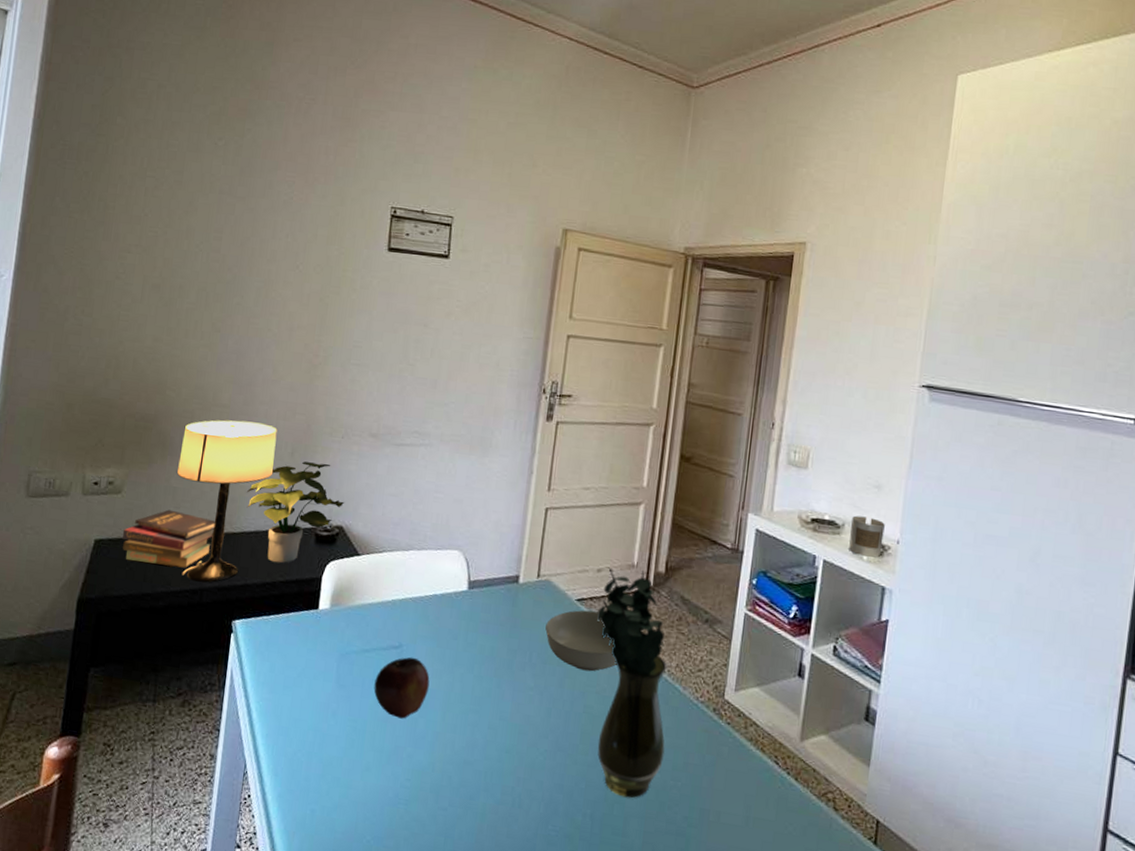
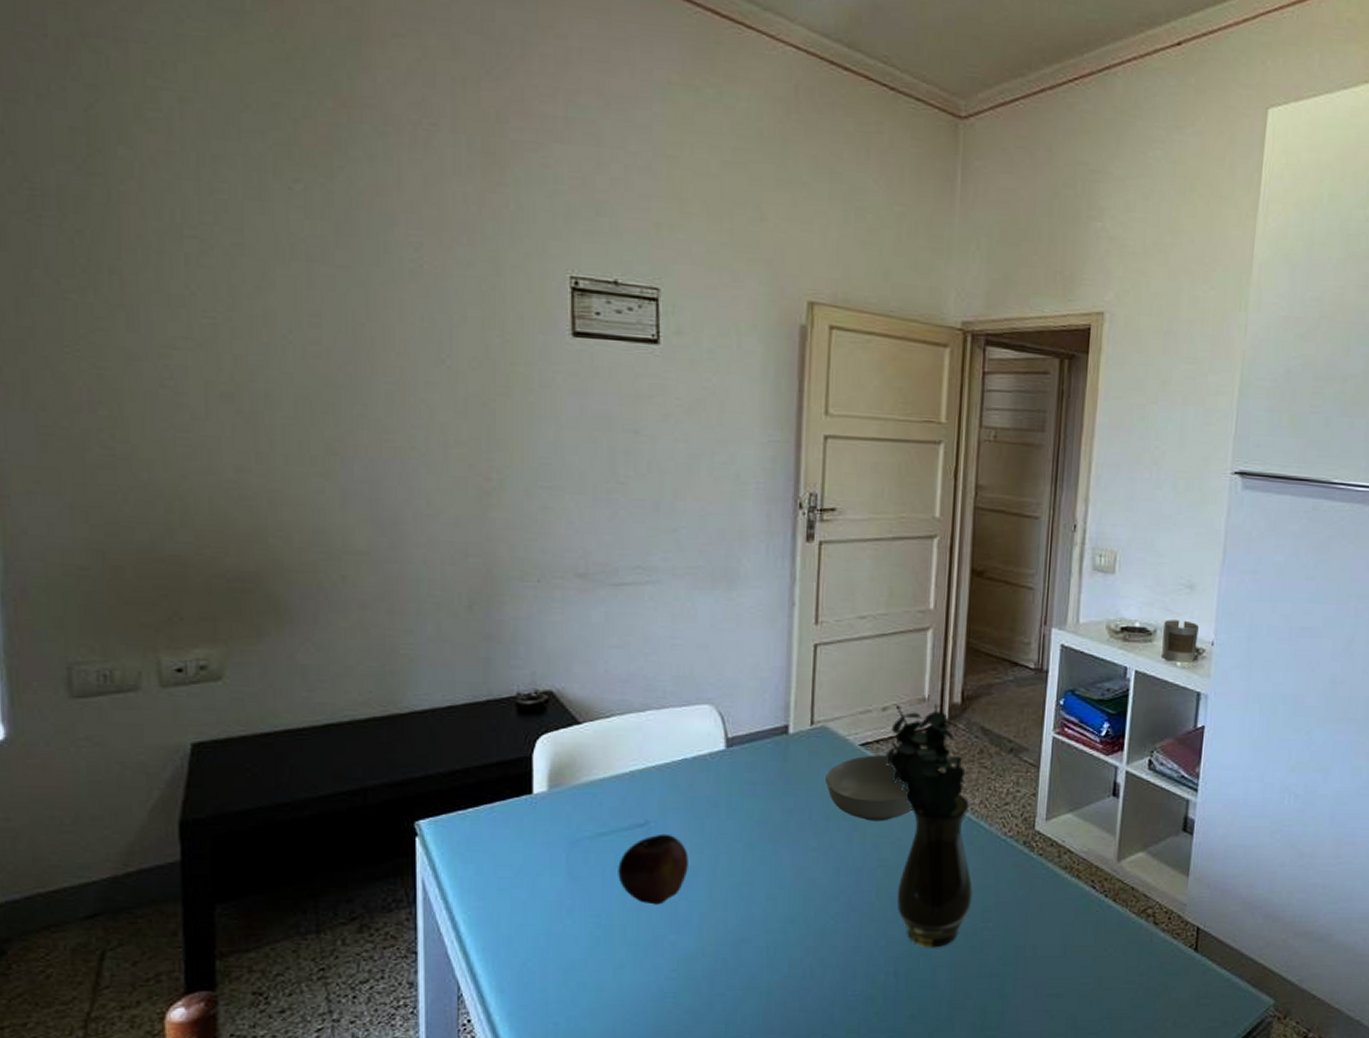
books: present [122,509,215,568] -> none [233,694,371,765]
table lamp: present [176,420,278,583] -> none [302,570,446,780]
potted plant: present [246,461,345,564] -> none [410,616,552,745]

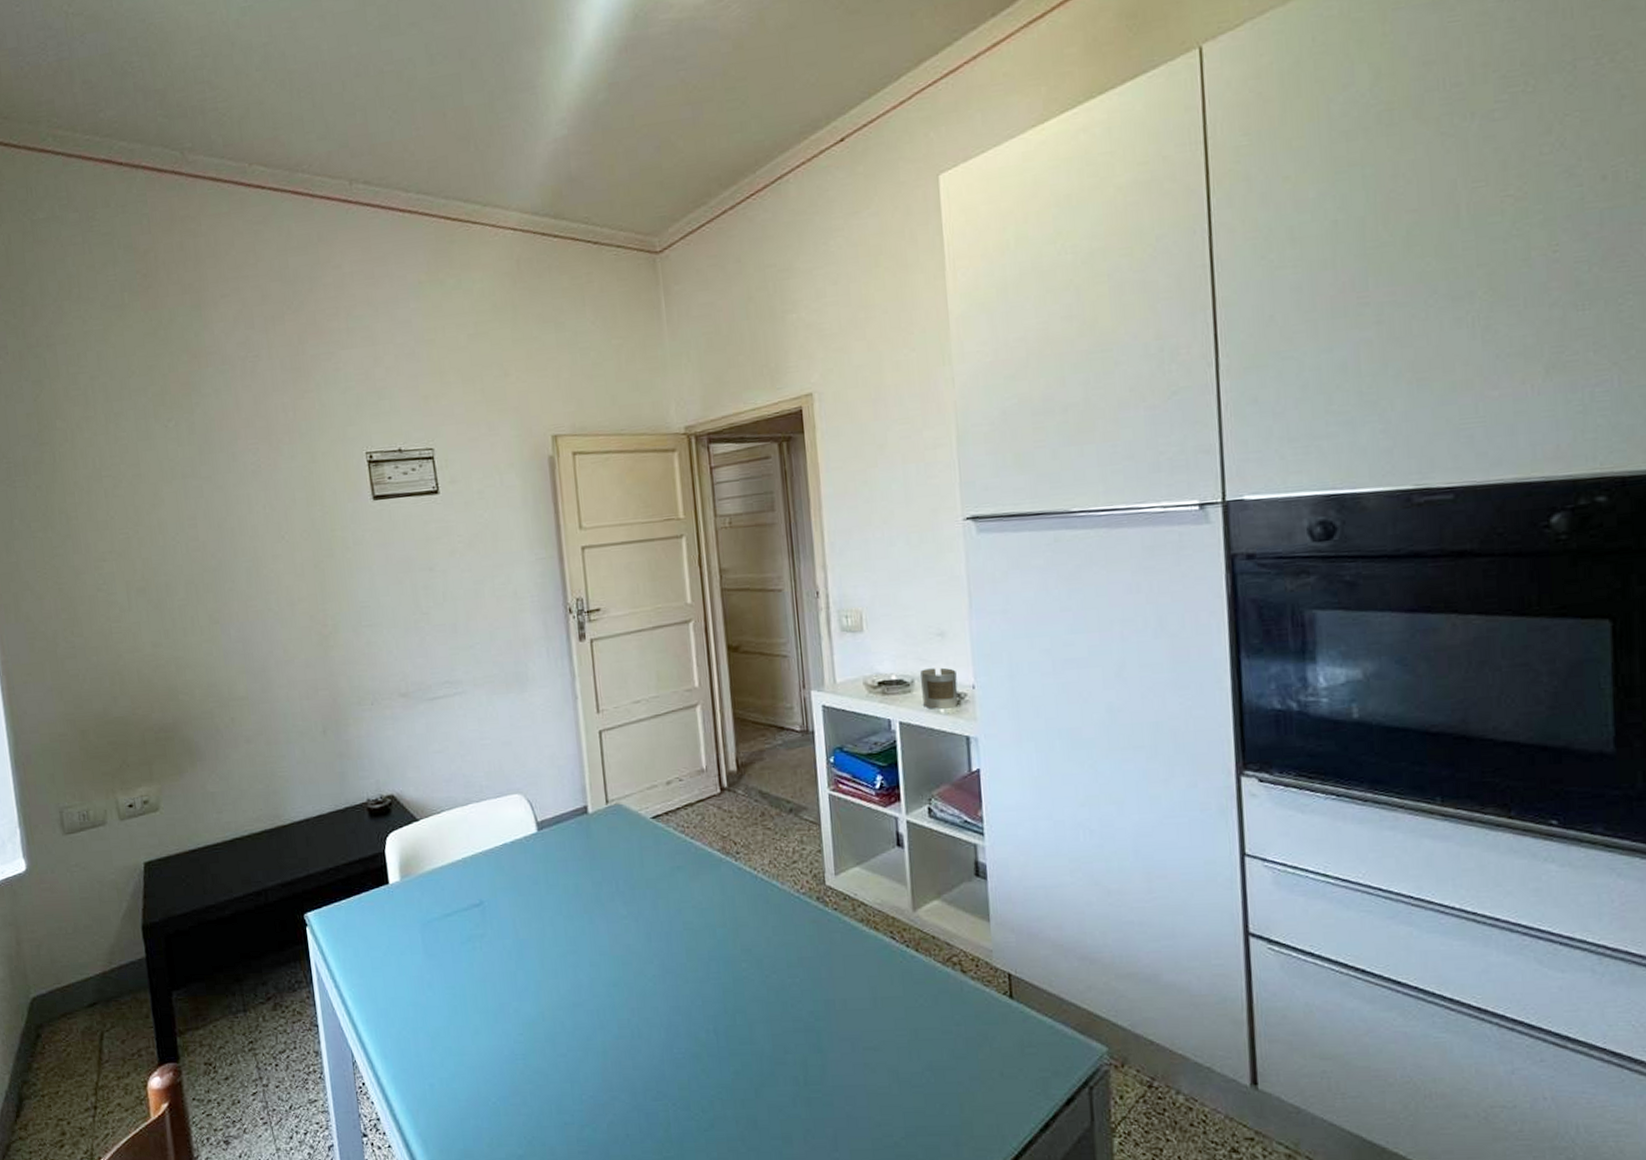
fruit: present [618,833,689,905] -> none [463,911,521,976]
bowl: present [825,755,913,822] -> none [625,825,708,888]
vase: present [886,702,973,948] -> none [676,772,777,1006]

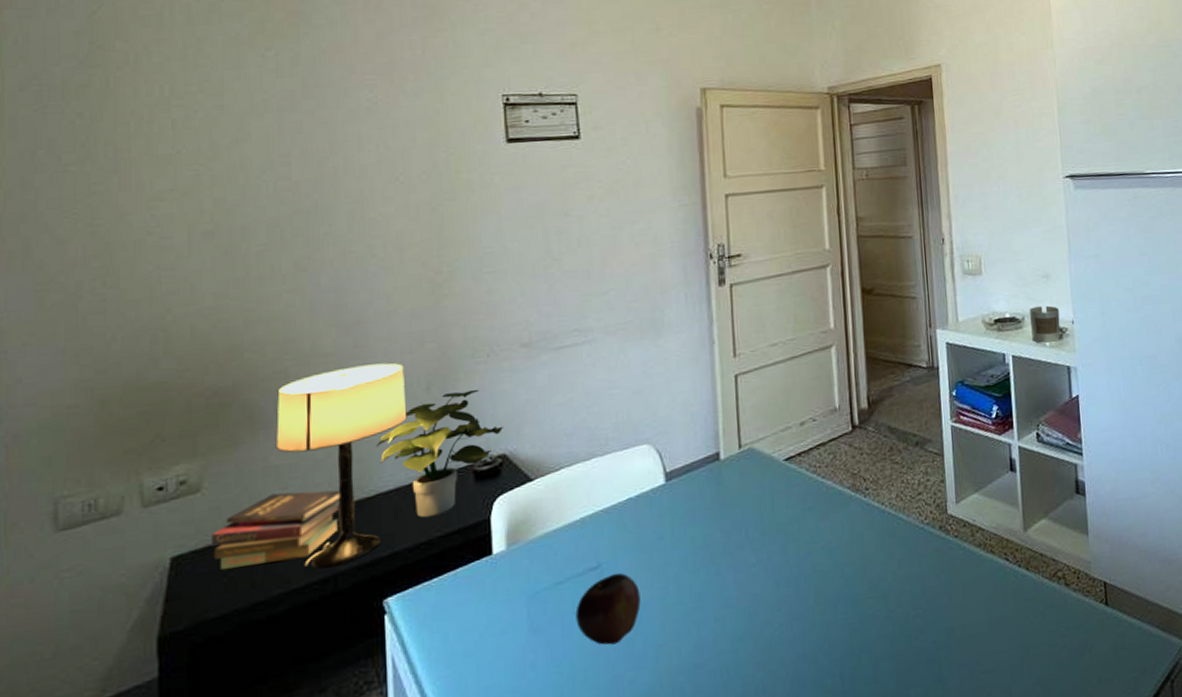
books: none [170,816,265,876] -> present [210,490,340,569]
table lamp: none [206,707,310,883] -> present [275,363,407,569]
potted plant: none [286,735,391,847] -> present [375,390,504,518]
fruit: none [463,911,521,976] -> present [575,572,641,645]

